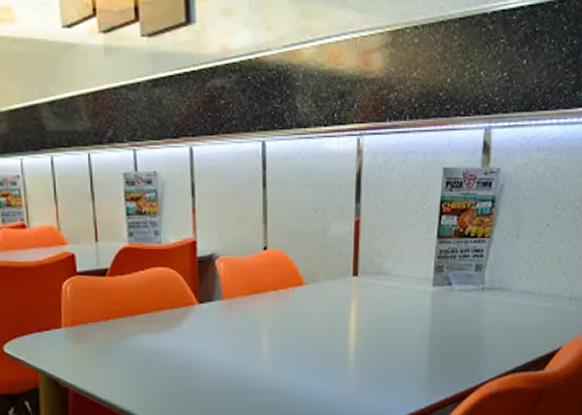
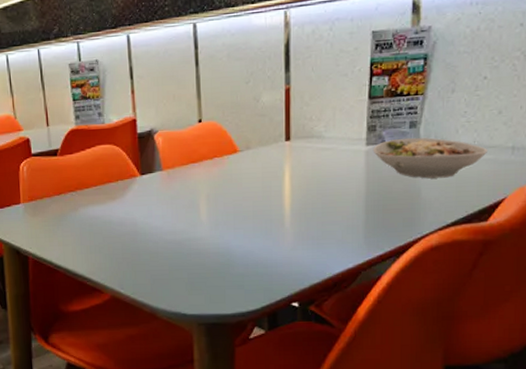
salad: none [439,281,547,324] -> present [373,137,487,179]

